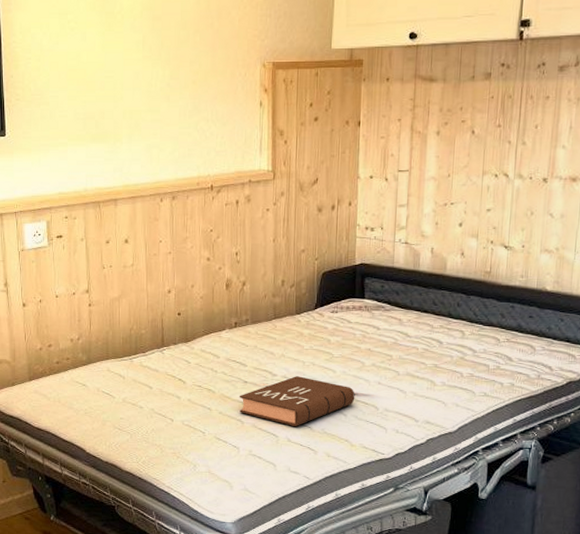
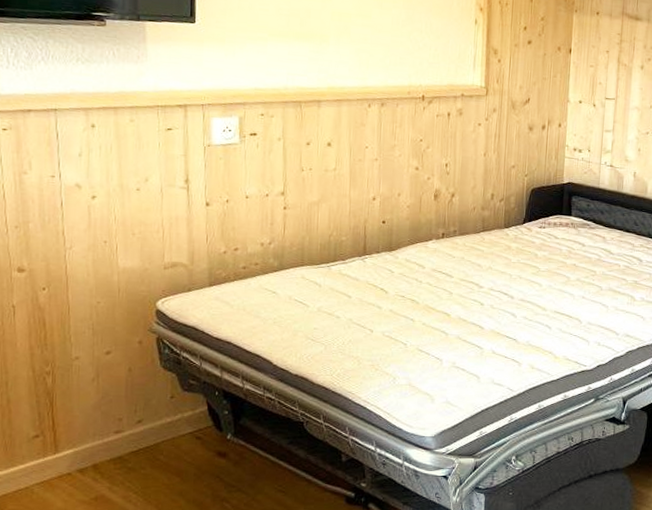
book: present [239,376,355,426] -> none [444,288,560,338]

